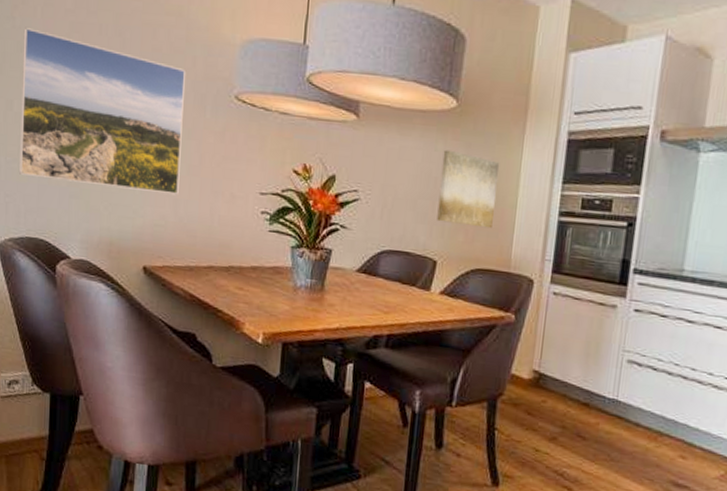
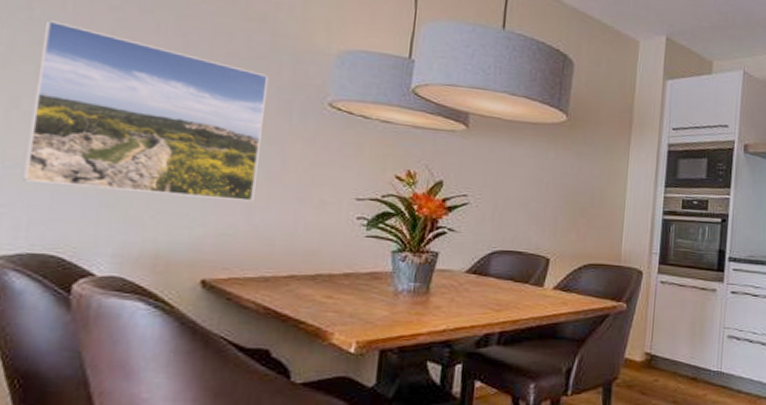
wall art: present [437,149,500,229] -> none [549,158,609,227]

